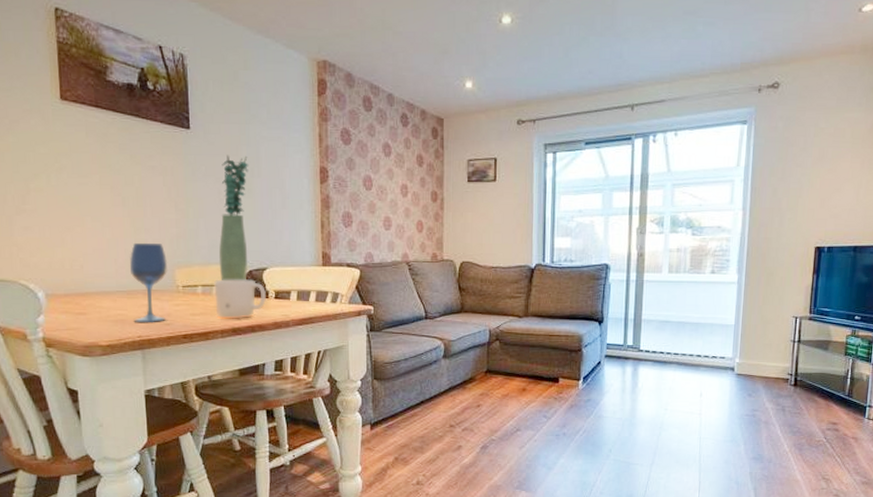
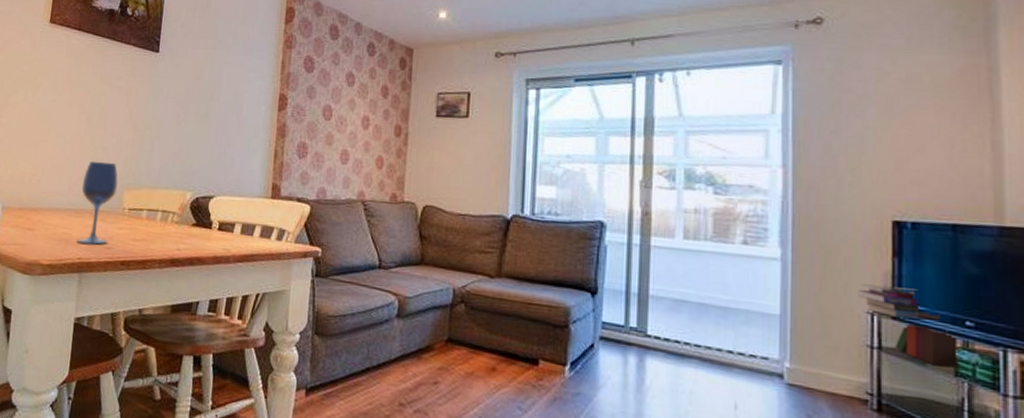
mug: present [214,279,266,319] -> none [157,204,210,249]
vase: present [218,155,249,281] -> none [166,79,210,208]
books: none [788,296,840,319] -> present [858,284,940,321]
books: none [809,323,849,350] -> present [896,324,958,368]

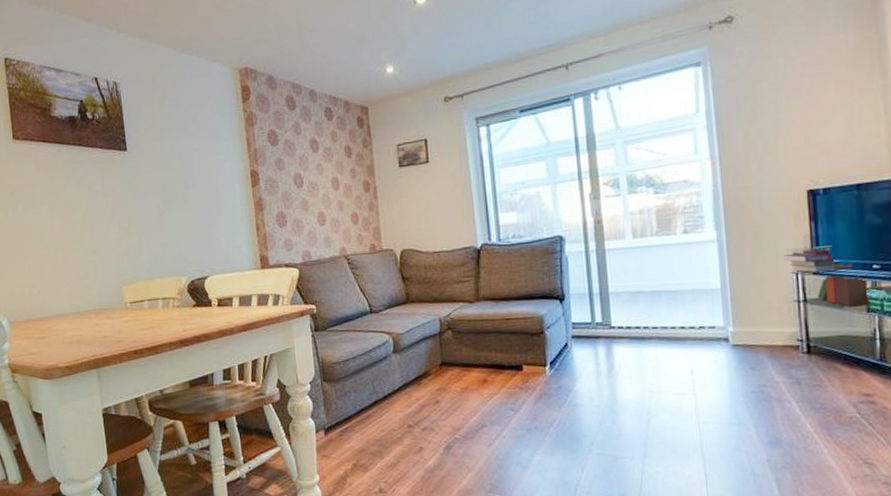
wineglass: present [76,161,118,246] -> none [80,263,117,342]

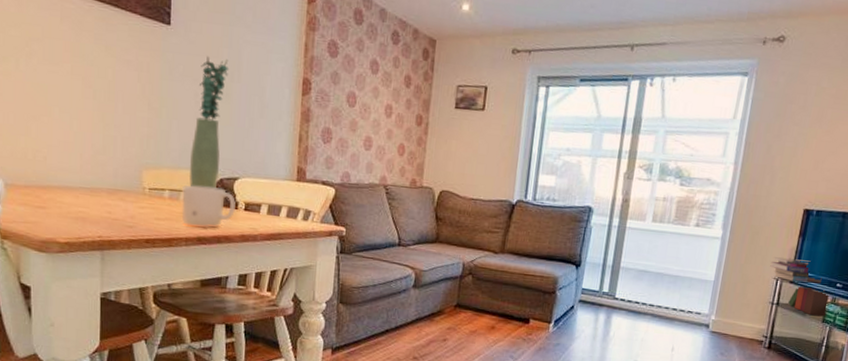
vase: none [158,170,190,294] -> present [189,56,230,189]
mug: none [159,289,210,332] -> present [181,184,236,228]

